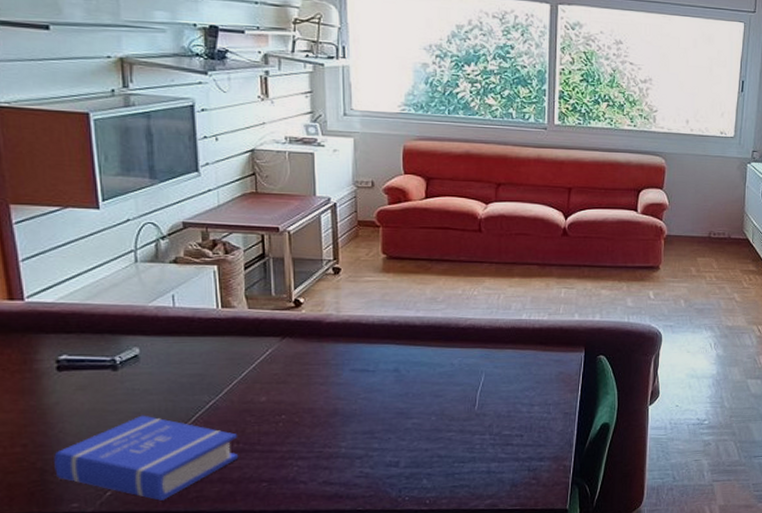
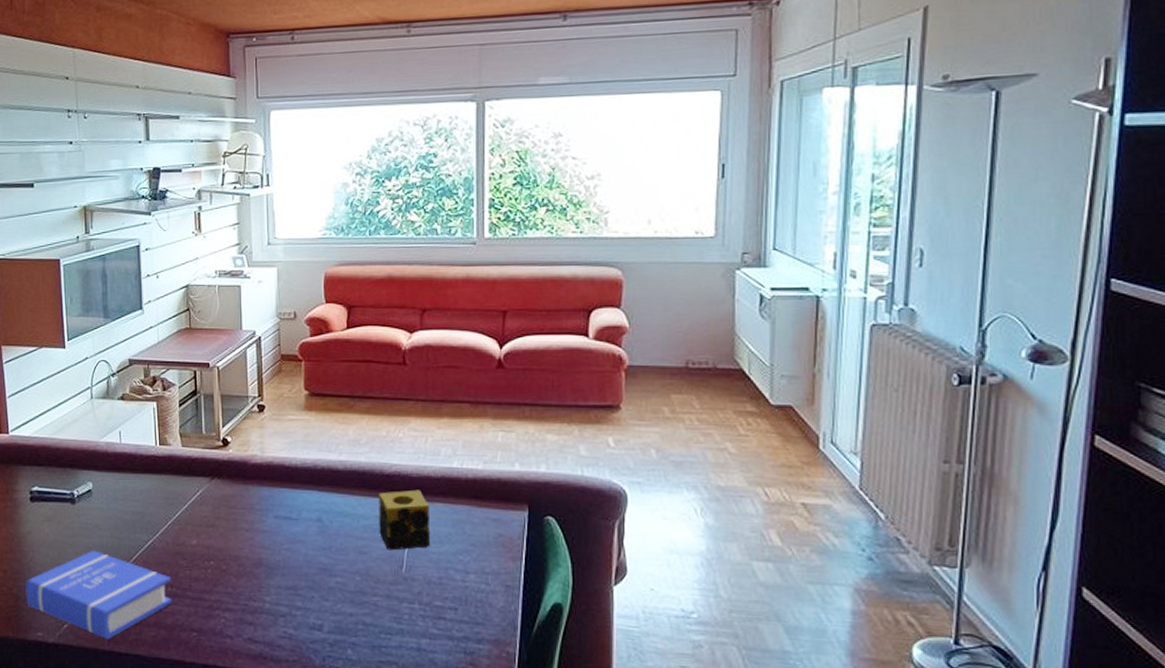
candle: none [454,339,501,392] -> present [379,489,431,551]

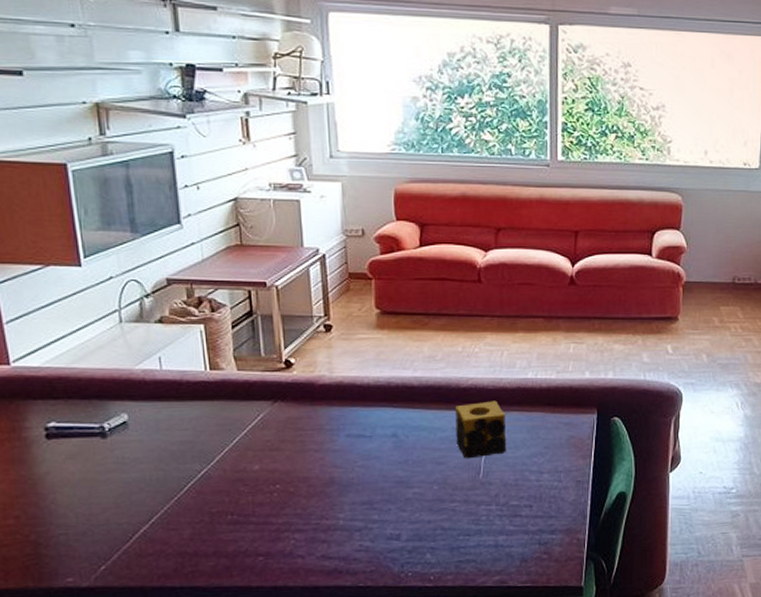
book: present [26,550,172,639] -> none [47,485,234,575]

